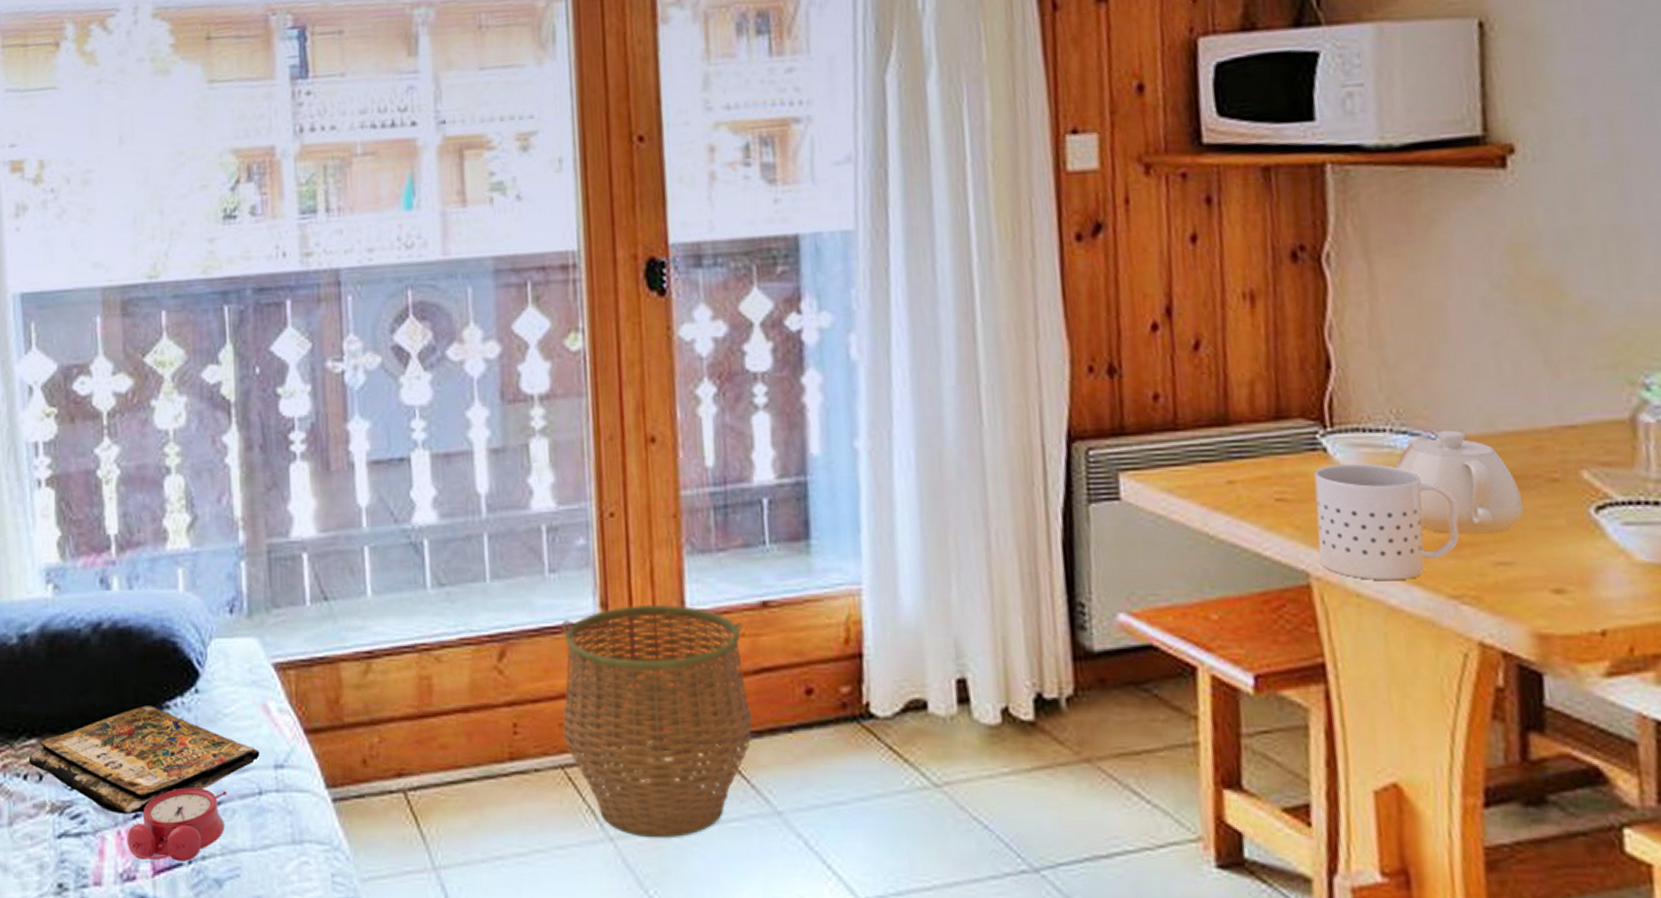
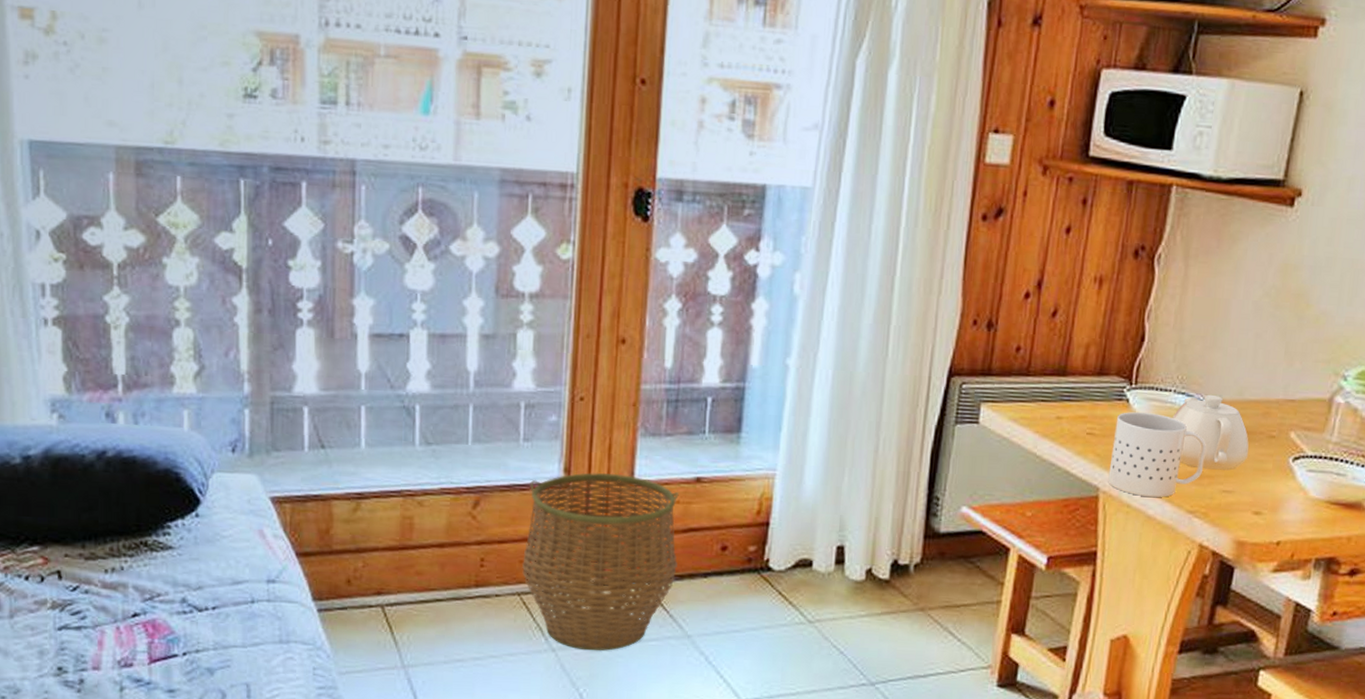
book: present [28,706,260,815] -> none [30,524,254,614]
alarm clock: present [127,787,227,861] -> none [125,594,222,653]

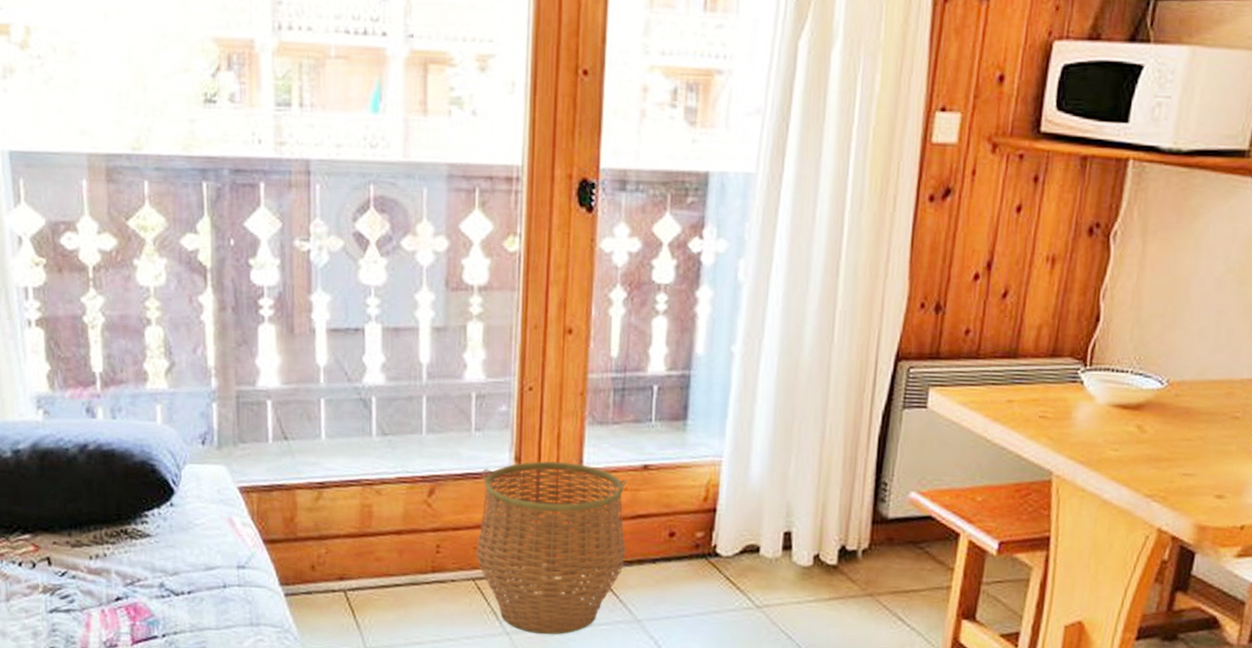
mug: present [1108,412,1206,498] -> none [1061,394,1165,482]
teapot: present [1172,394,1250,471] -> none [1129,375,1212,453]

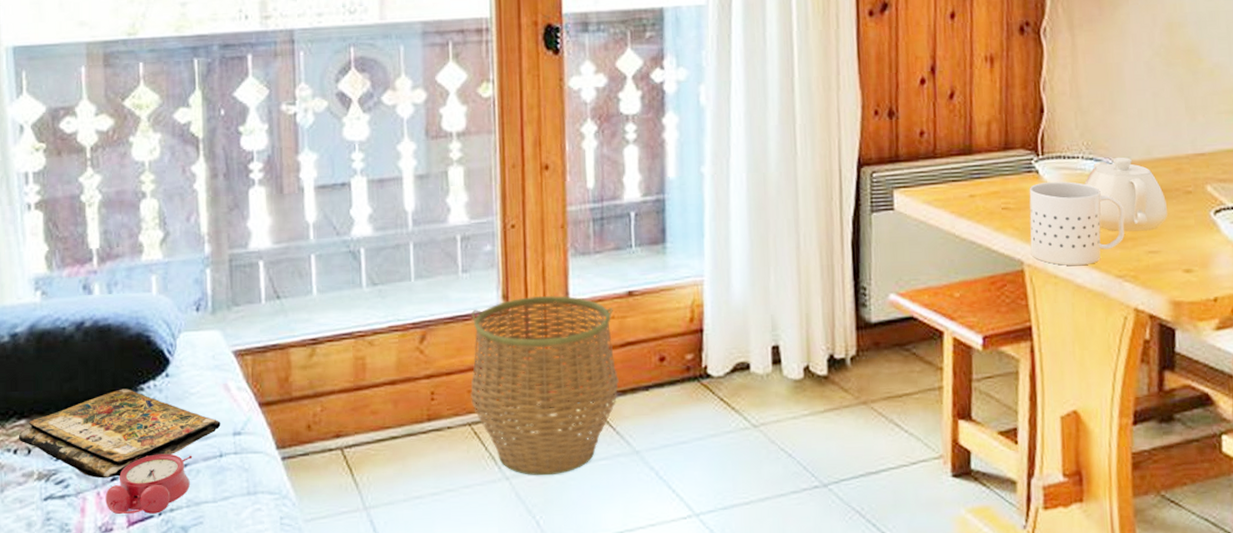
book: none [22,514,225,598] -> present [18,388,221,479]
alarm clock: none [110,579,197,635] -> present [105,453,193,515]
mug: none [1061,394,1165,482] -> present [1029,181,1125,266]
teapot: none [1129,375,1212,453] -> present [1084,157,1168,232]

